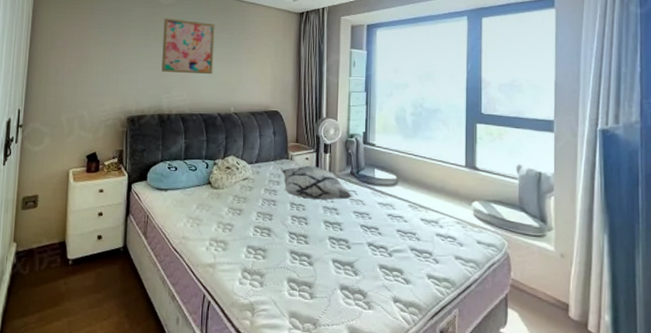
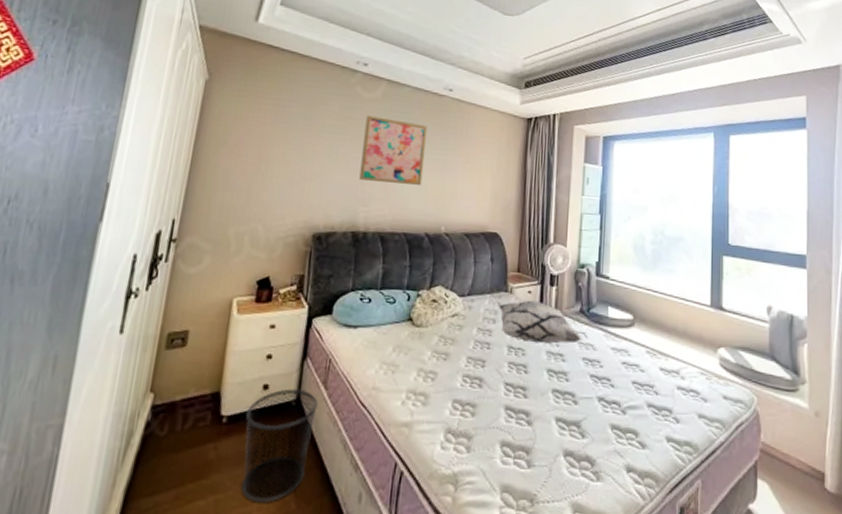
waste bin: none [86,238,140,324] -> present [241,388,318,503]

